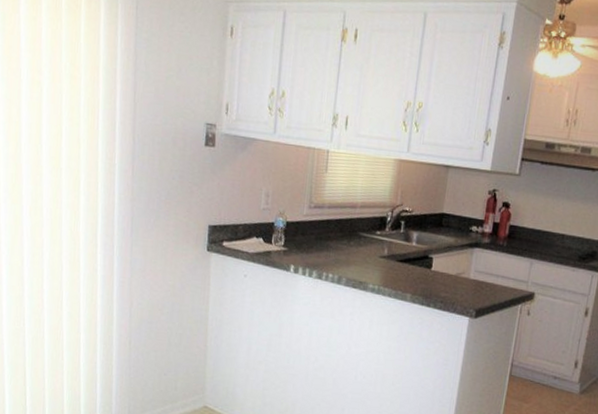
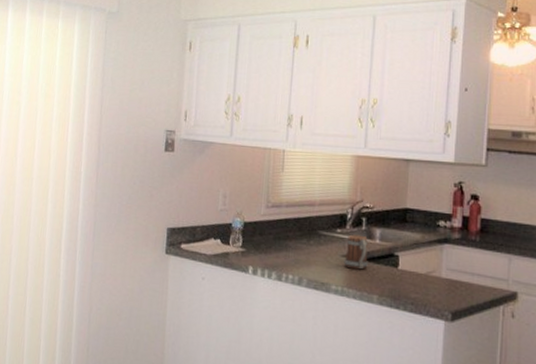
mug: none [381,237,405,271] -> present [344,234,368,270]

